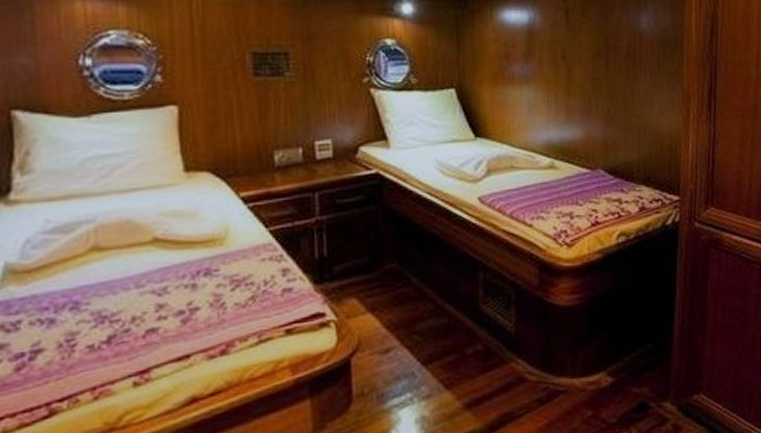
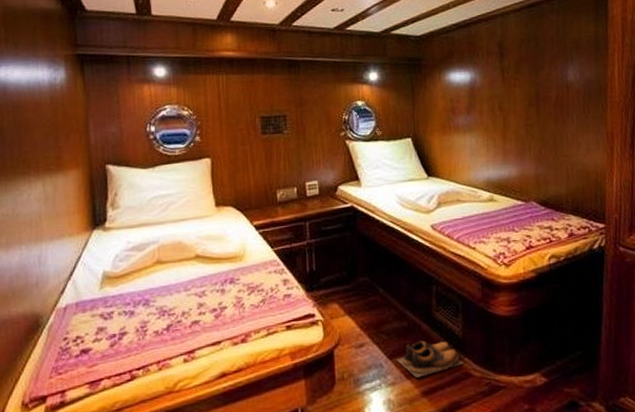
shoes: none [432,340,516,387] -> present [396,341,463,378]

